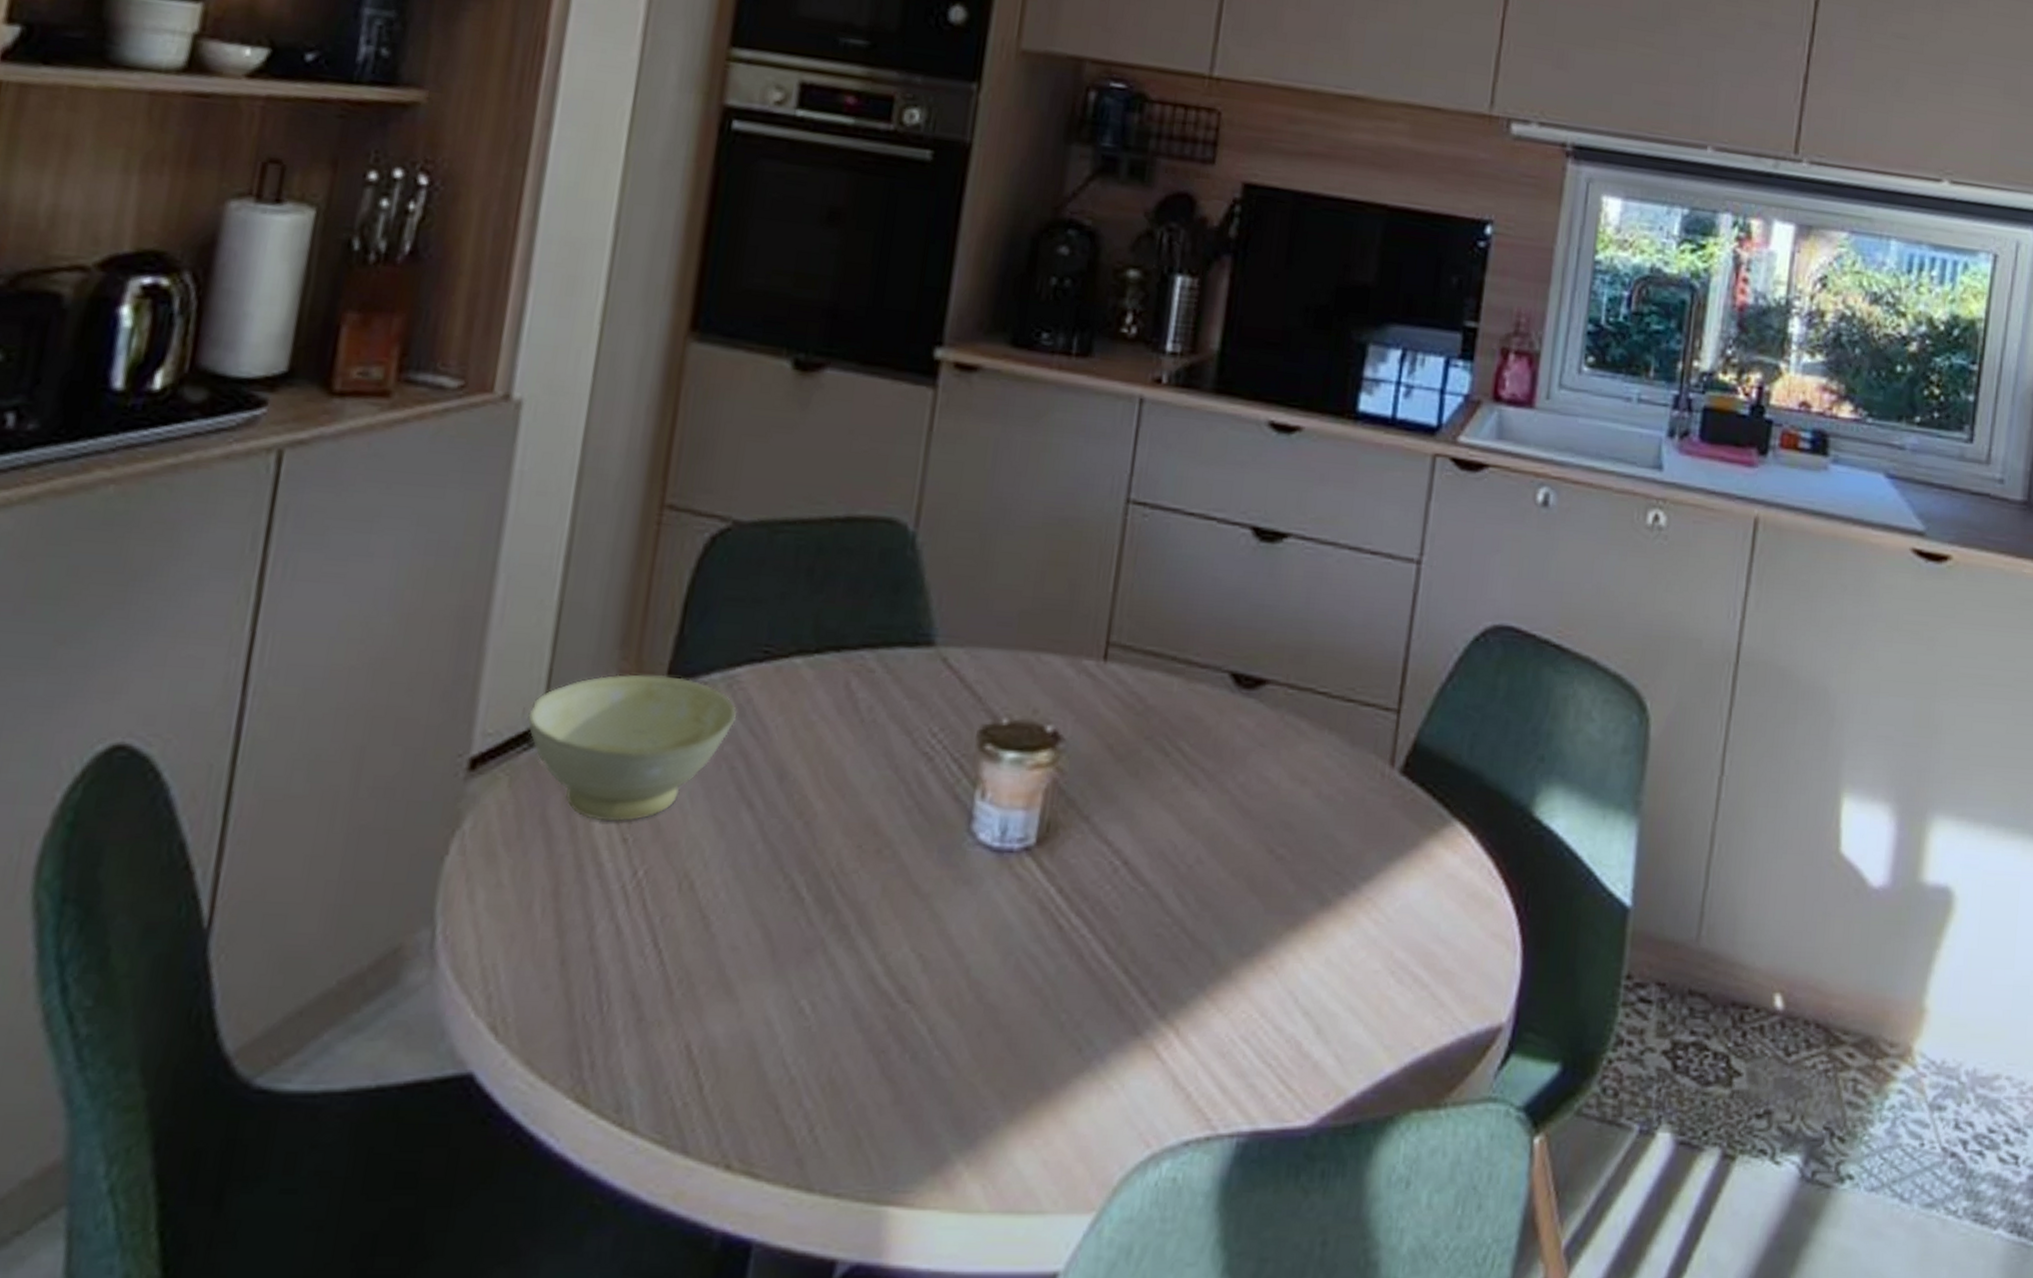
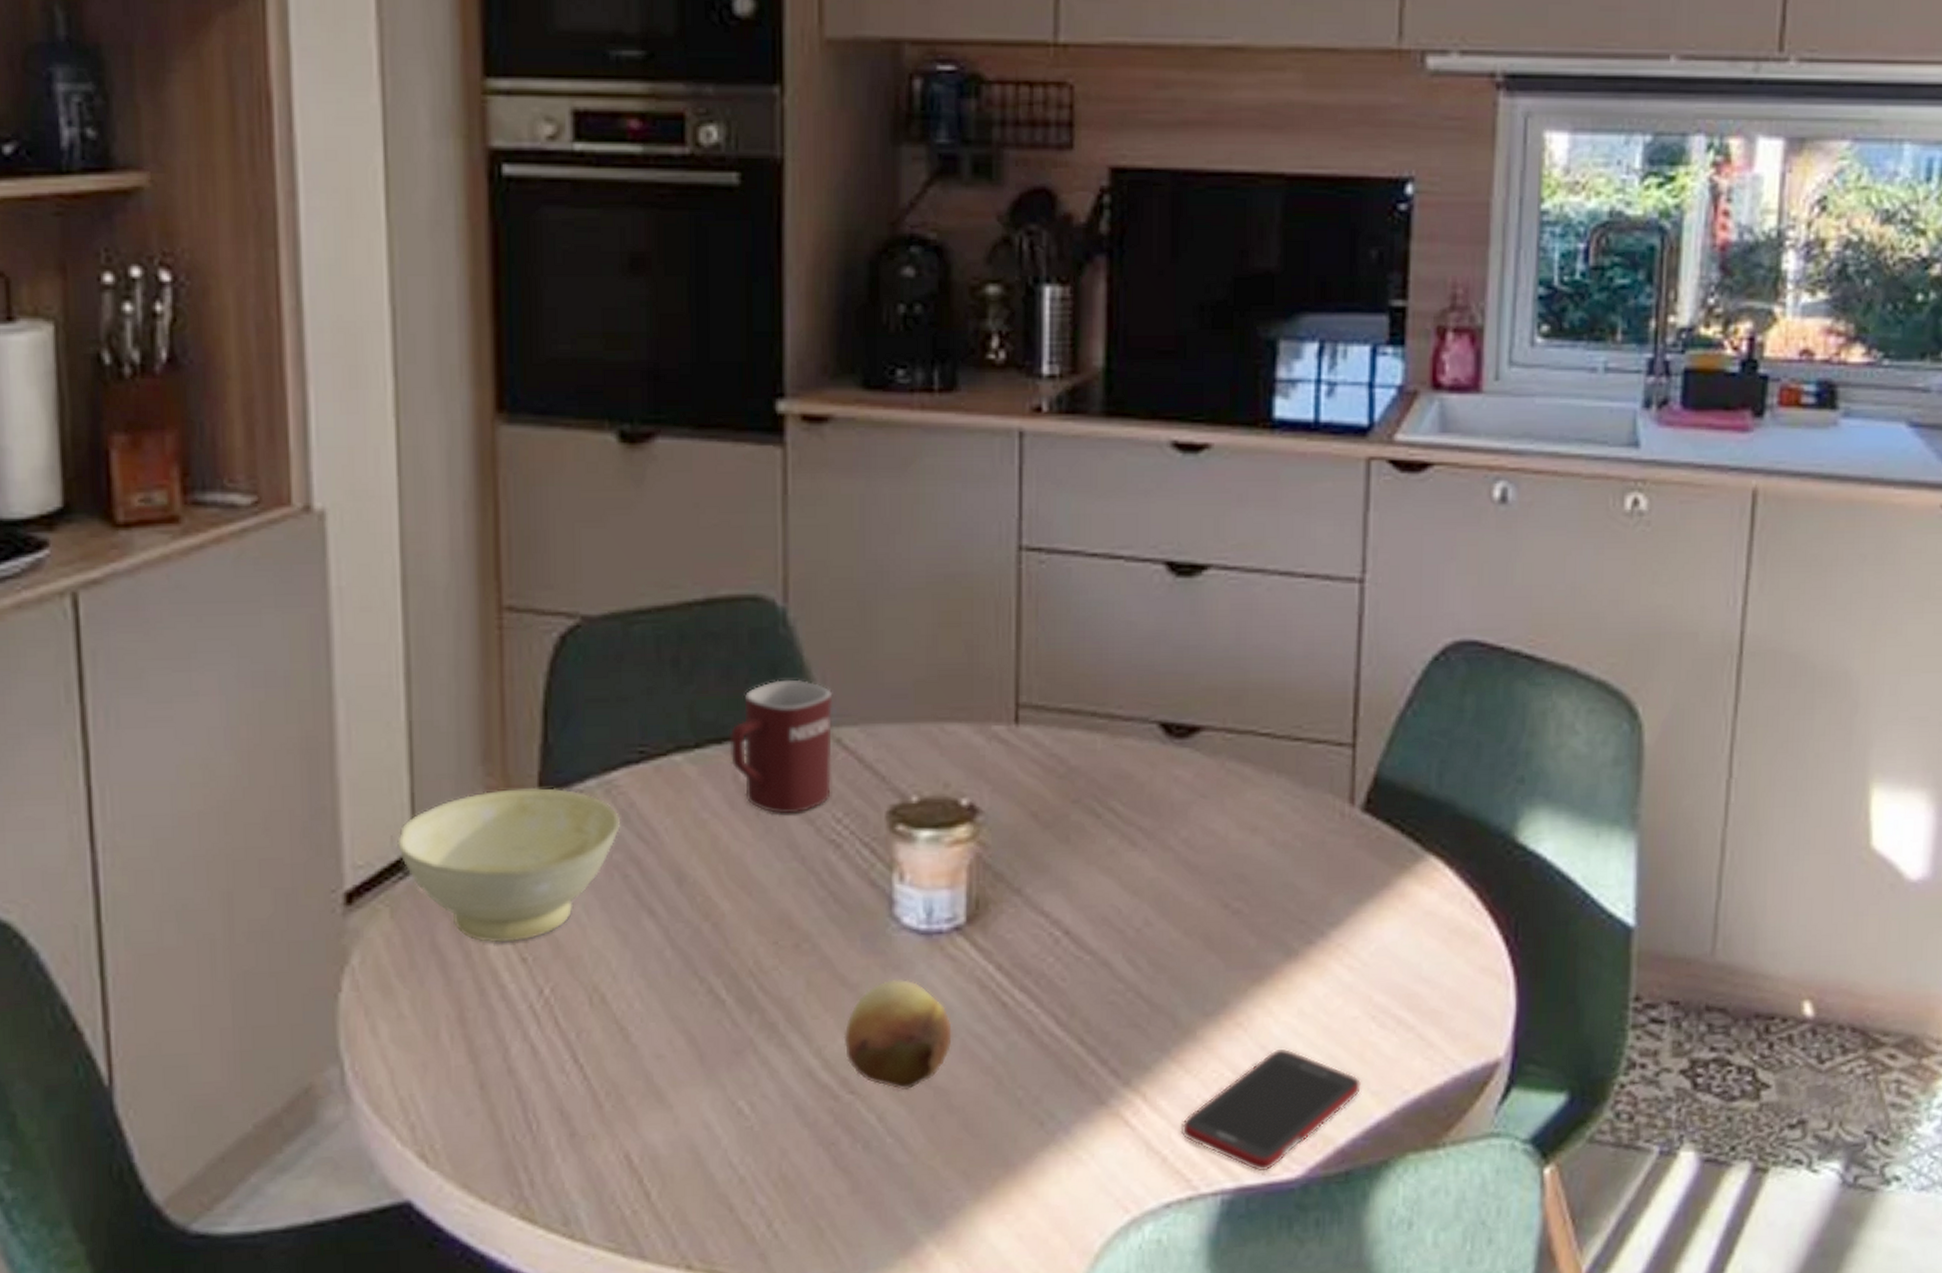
mug: none [845,597,946,725] -> present [730,679,833,814]
fruit: none [907,893,1010,1003] -> present [843,979,952,1090]
cell phone: none [1206,995,1377,1117] -> present [1180,1048,1362,1172]

